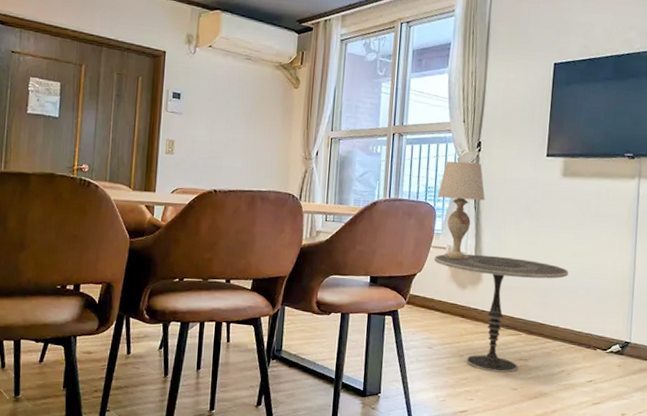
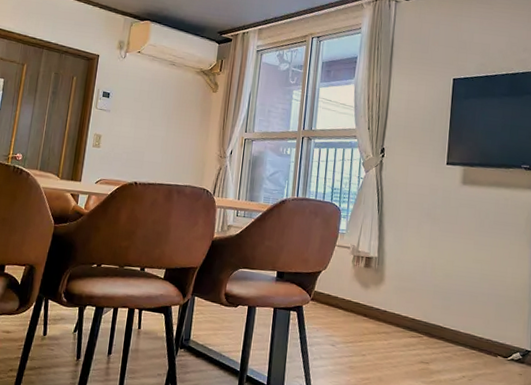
side table: present [434,253,569,373] -> none [338,253,469,375]
table lamp: present [437,161,485,260] -> none [343,164,388,260]

